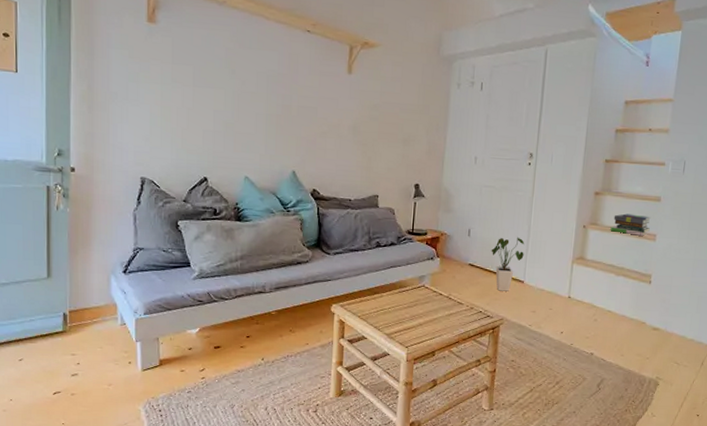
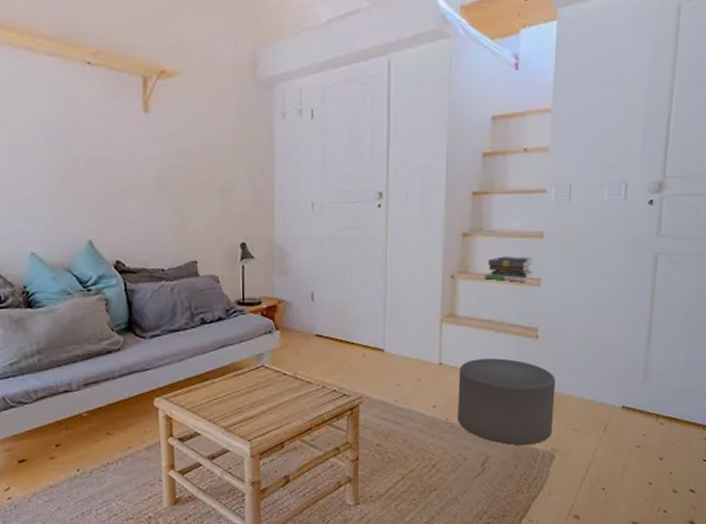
house plant: present [491,237,525,291] -> none [341,296,381,364]
pouf: none [580,296,664,372] -> present [457,358,556,446]

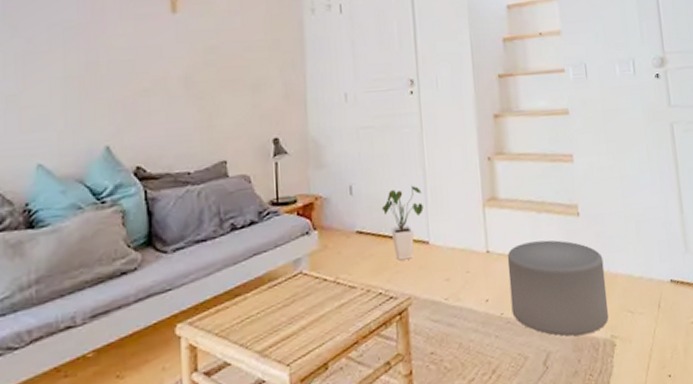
house plant: none [341,296,381,364] -> present [381,185,424,261]
books: present [484,256,533,282] -> none [519,134,564,160]

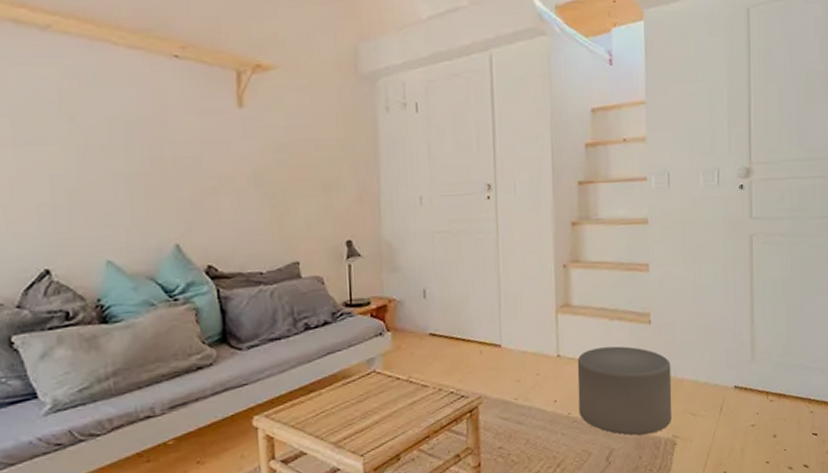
house plant: present [381,185,424,261] -> none [455,290,497,362]

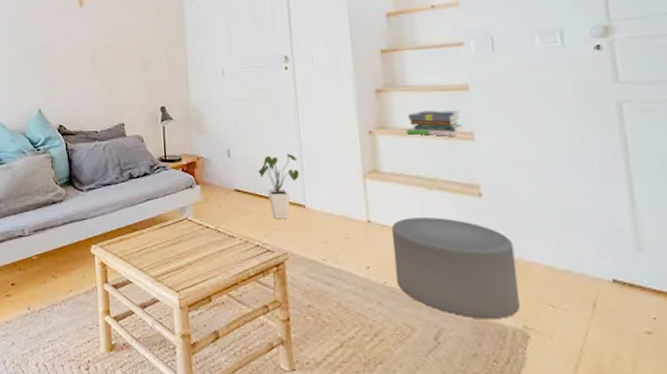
house plant: none [455,290,497,362] -> present [258,153,299,219]
books: none [595,243,640,269] -> present [406,110,462,137]

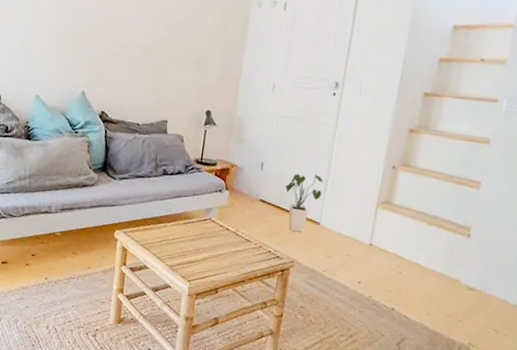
pouf: present [391,217,520,320] -> none [379,246,483,336]
books: present [406,110,462,137] -> none [424,155,476,182]

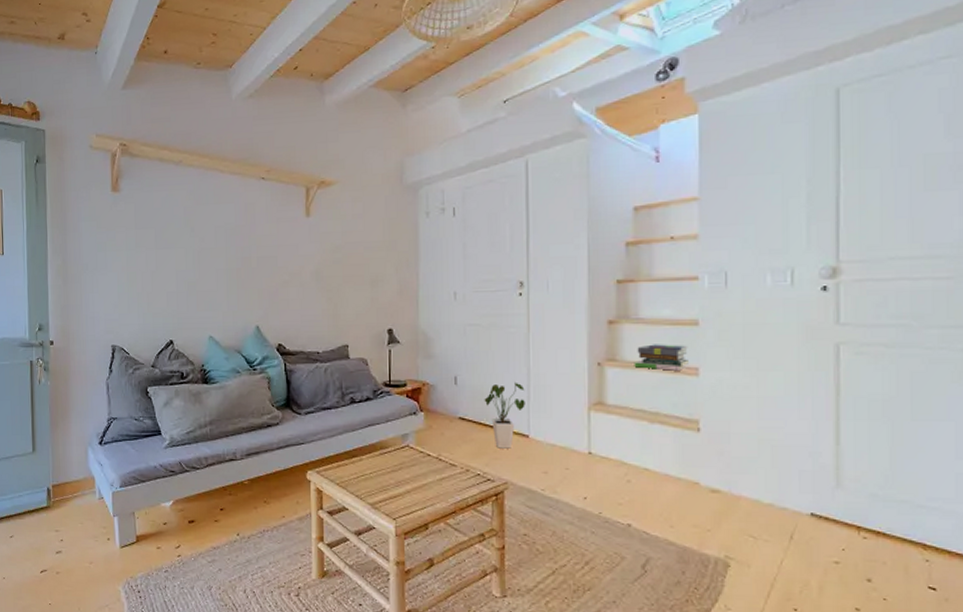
books: none [424,155,476,182] -> present [634,344,688,371]

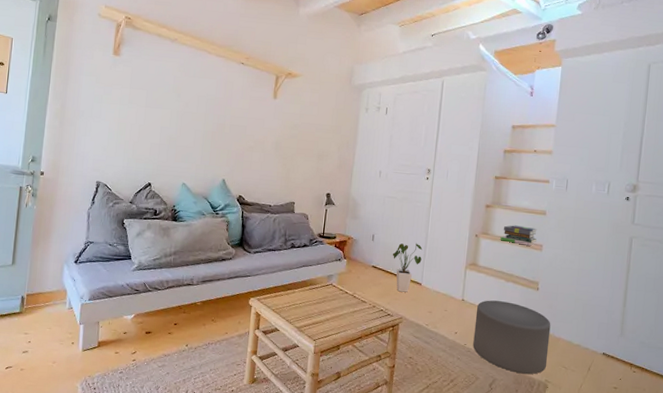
pouf: none [610,450,725,550] -> present [473,300,551,375]

